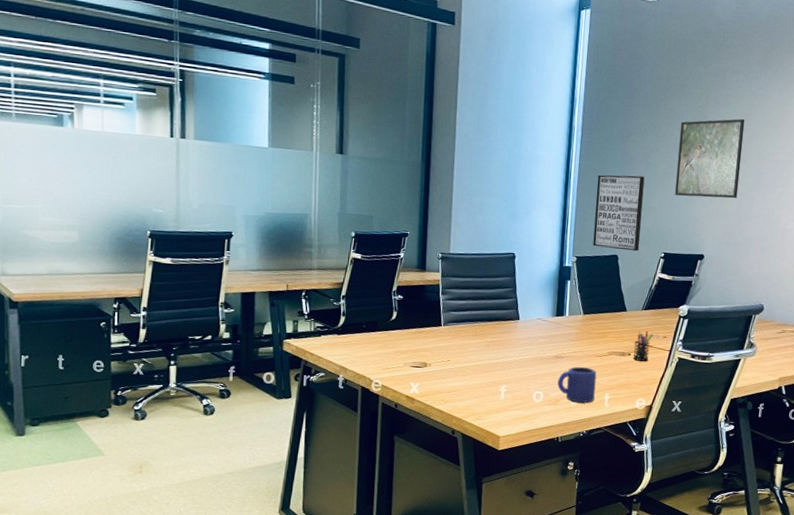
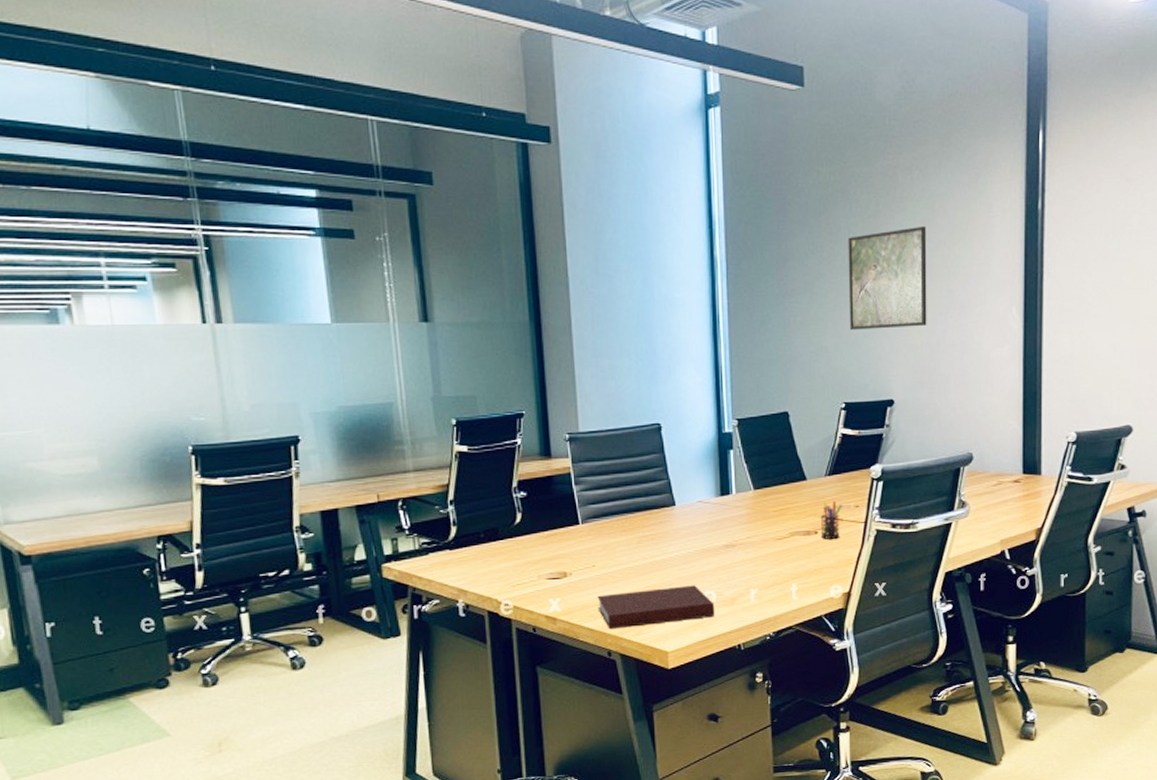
notebook: none [448,384,542,413] -> present [597,585,715,630]
mug: present [557,366,597,403] -> none [732,554,779,599]
wall art: present [593,174,645,251] -> none [752,310,814,405]

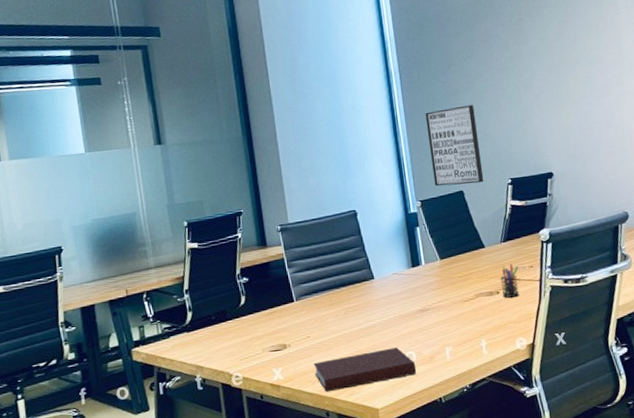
wall art: none [752,310,814,405] -> present [425,105,484,187]
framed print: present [848,225,927,331] -> none [498,26,574,118]

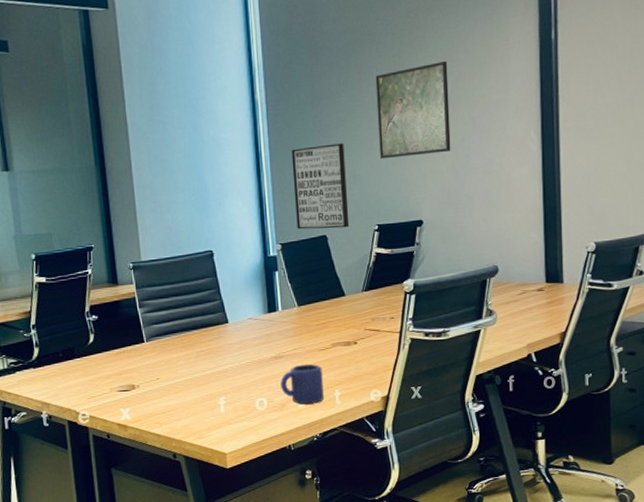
notebook: present [313,347,417,392] -> none [162,393,267,435]
mug: none [428,315,471,356] -> present [281,364,324,405]
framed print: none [498,26,574,118] -> present [375,60,451,159]
pen holder: present [500,264,519,298] -> none [359,314,379,349]

